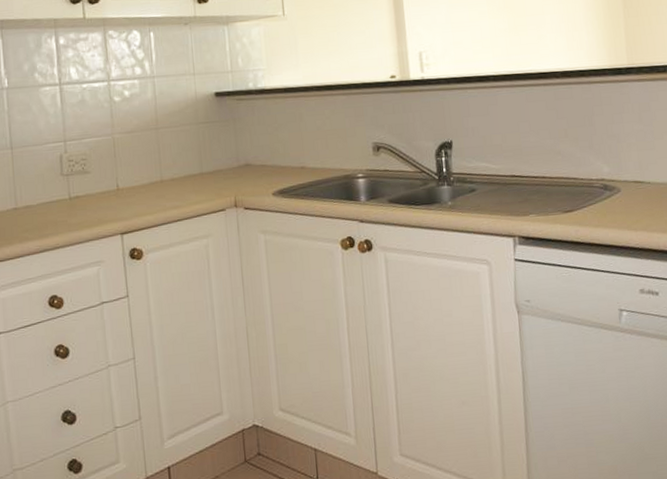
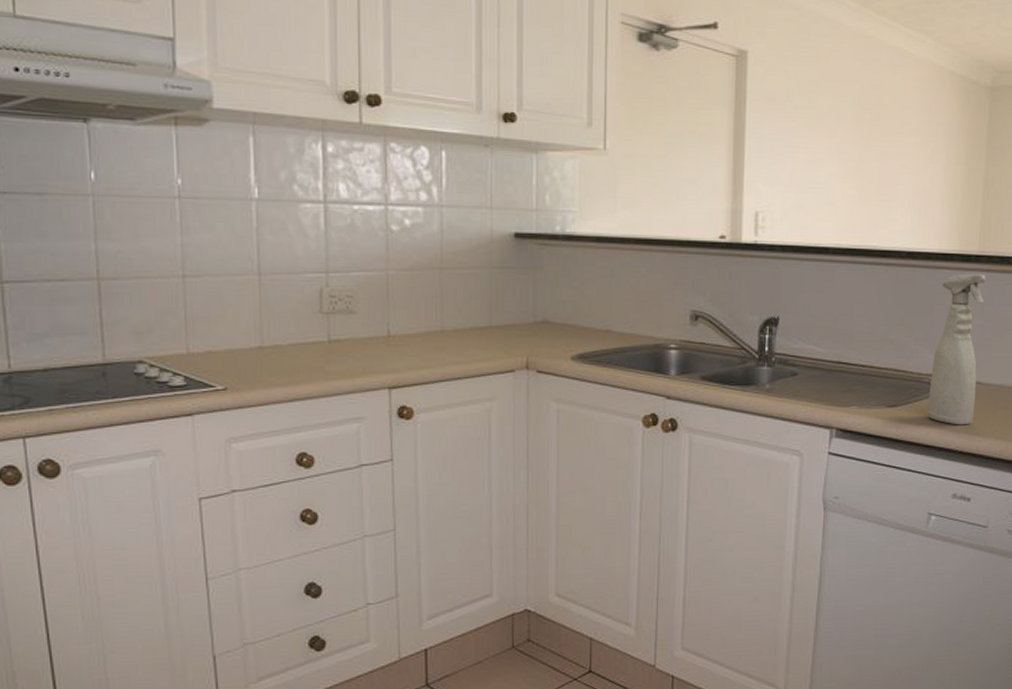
spray bottle: none [598,84,649,224] -> present [927,274,985,425]

